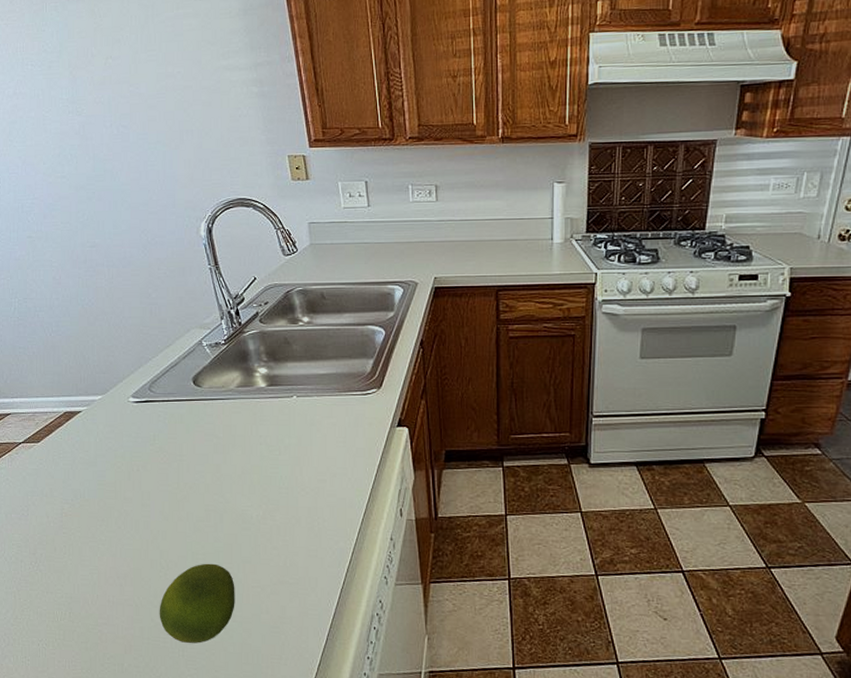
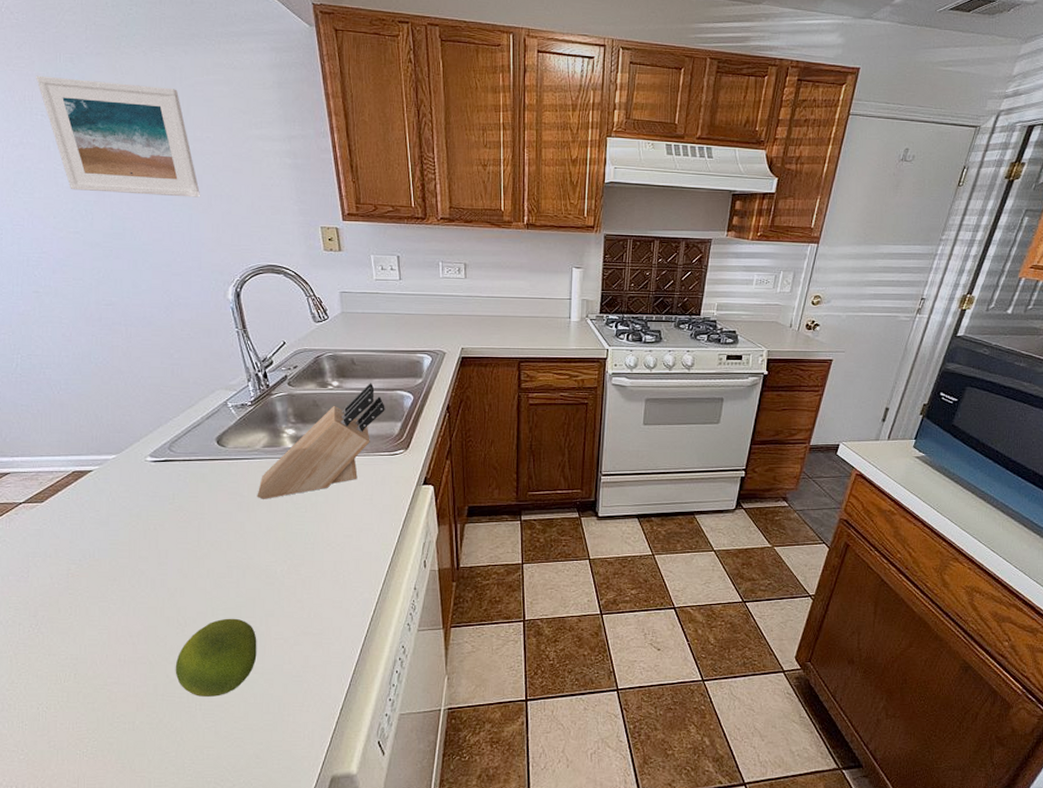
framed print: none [26,26,174,136] -> present [36,75,201,198]
knife block: none [232,318,356,441] -> present [257,383,385,499]

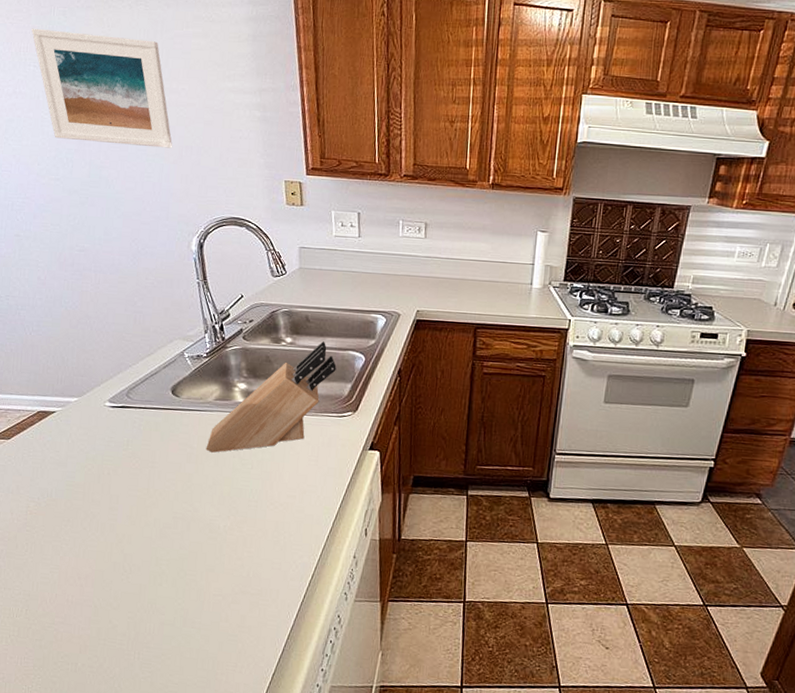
fruit: present [175,618,257,697] -> none [117,569,197,647]

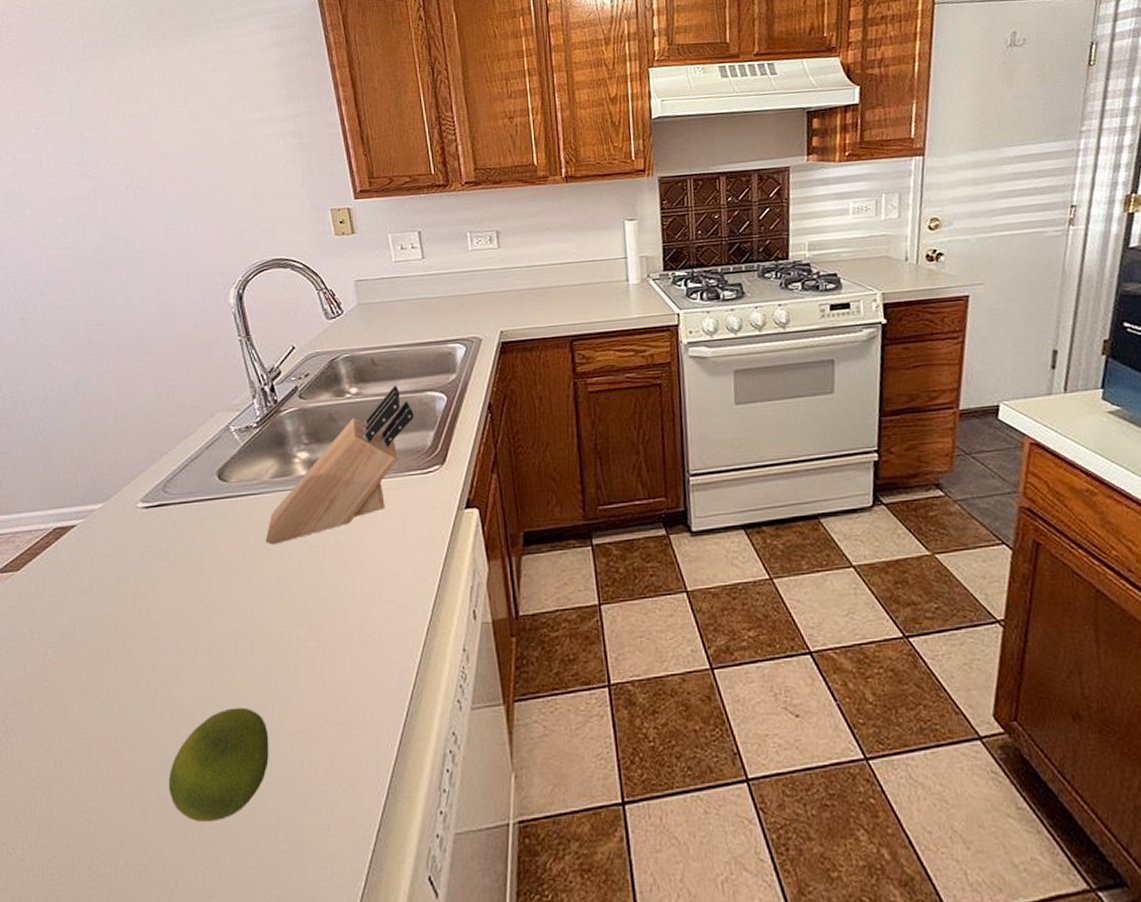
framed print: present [31,28,173,148] -> none [31,82,200,203]
fruit: none [117,569,197,647] -> present [168,707,269,822]

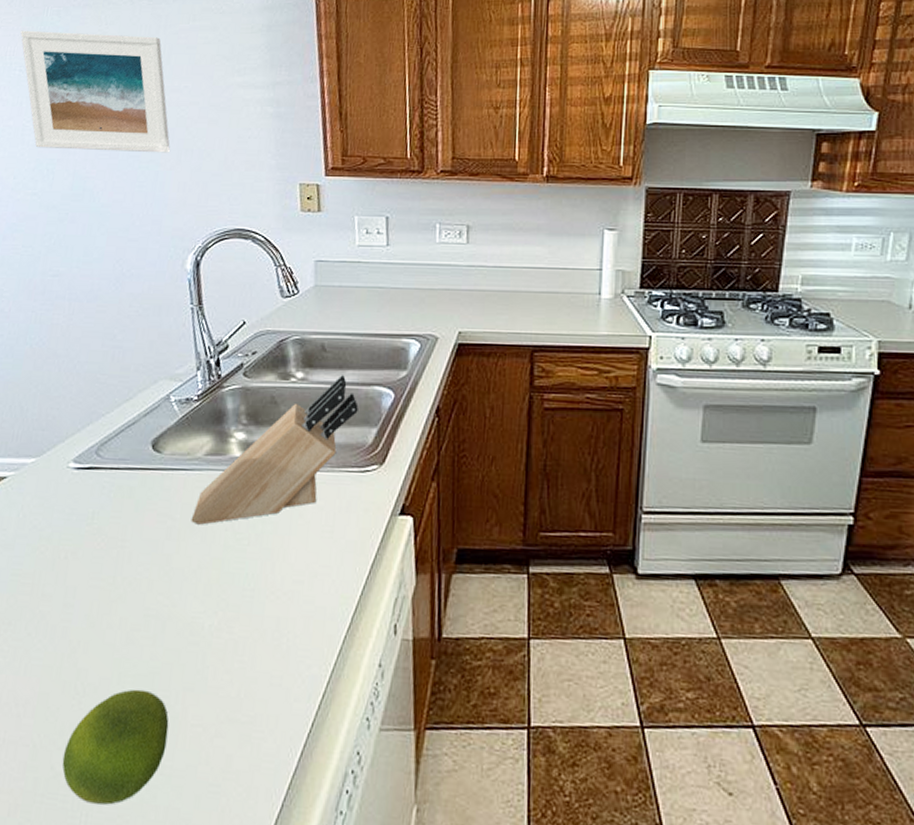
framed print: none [31,82,200,203] -> present [20,30,171,153]

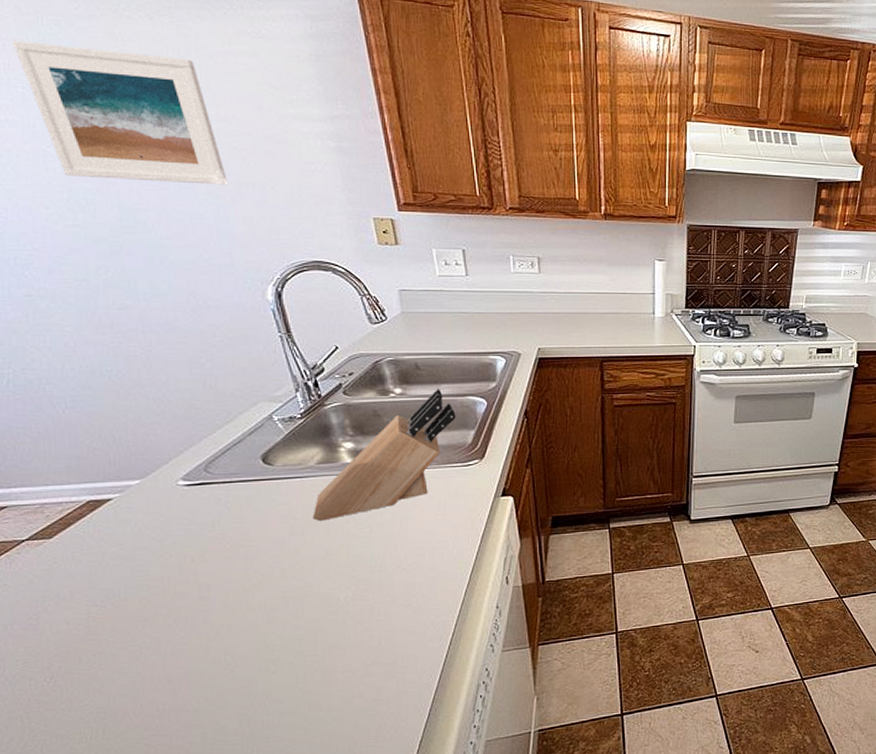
fruit: present [62,689,169,805] -> none [225,653,321,742]

